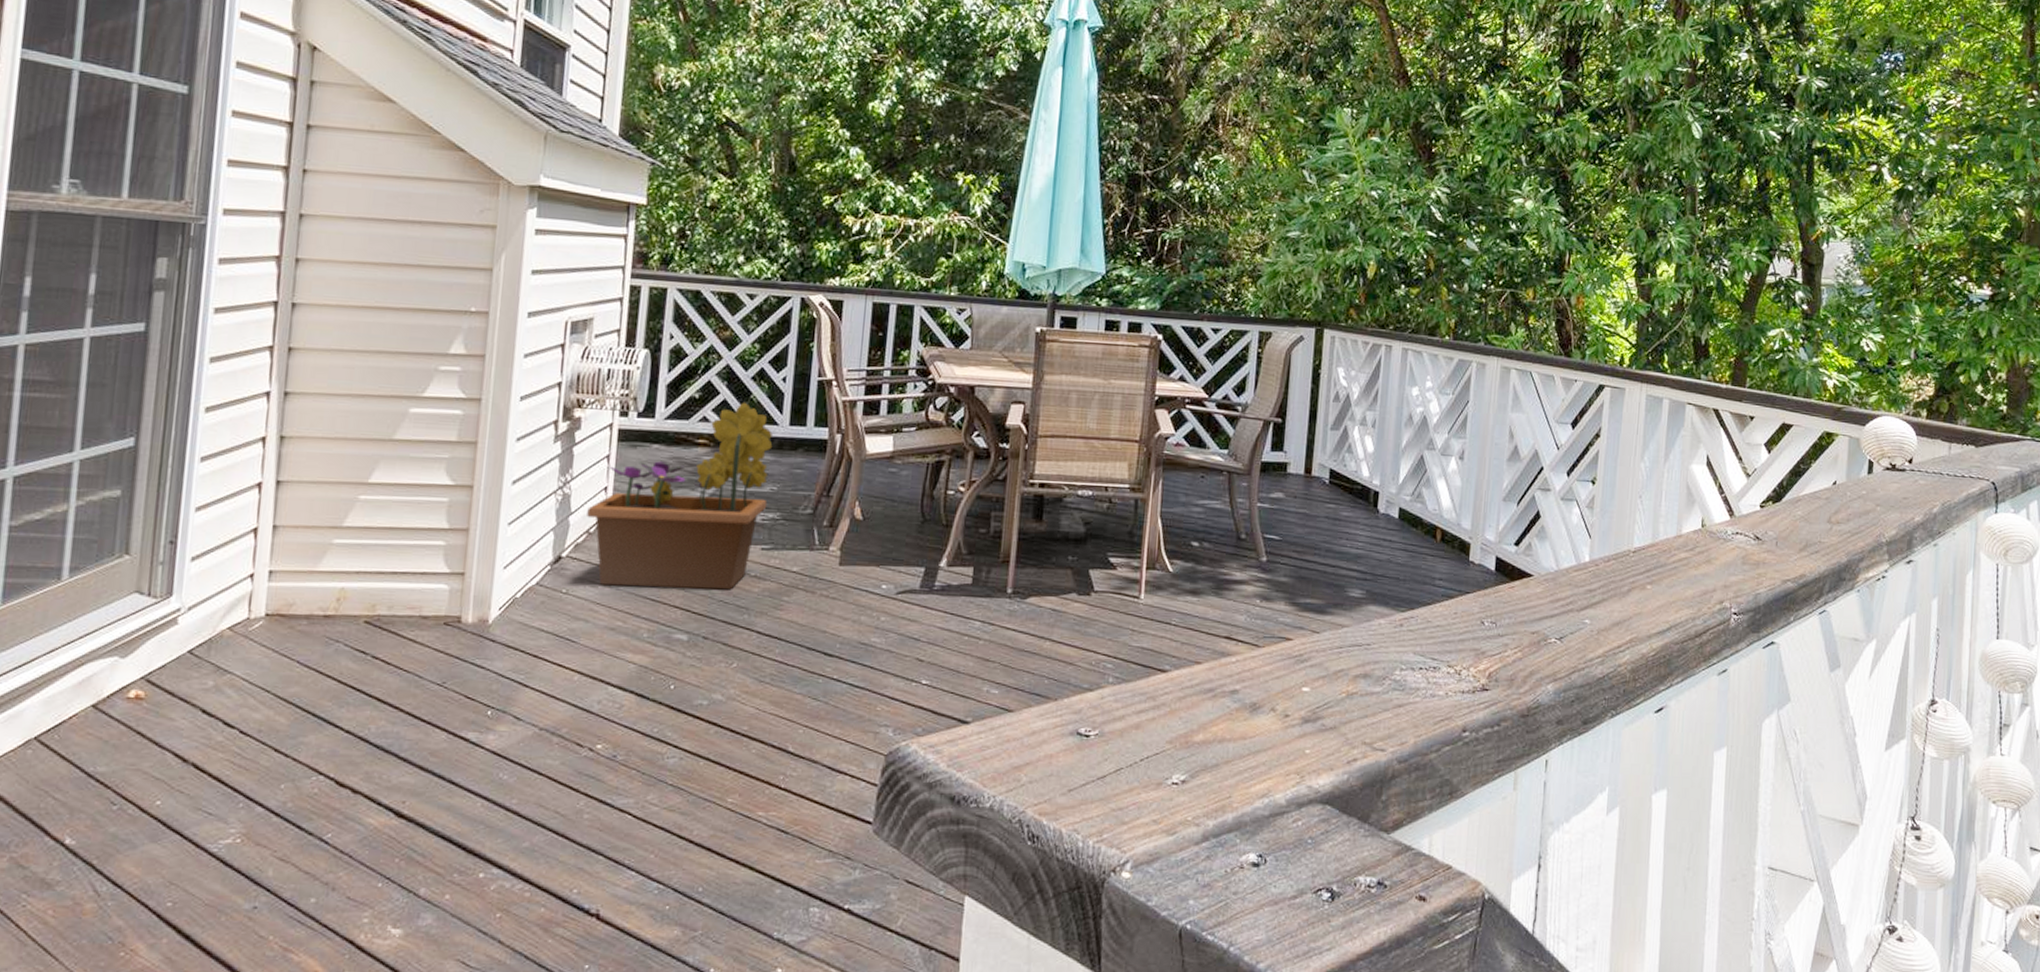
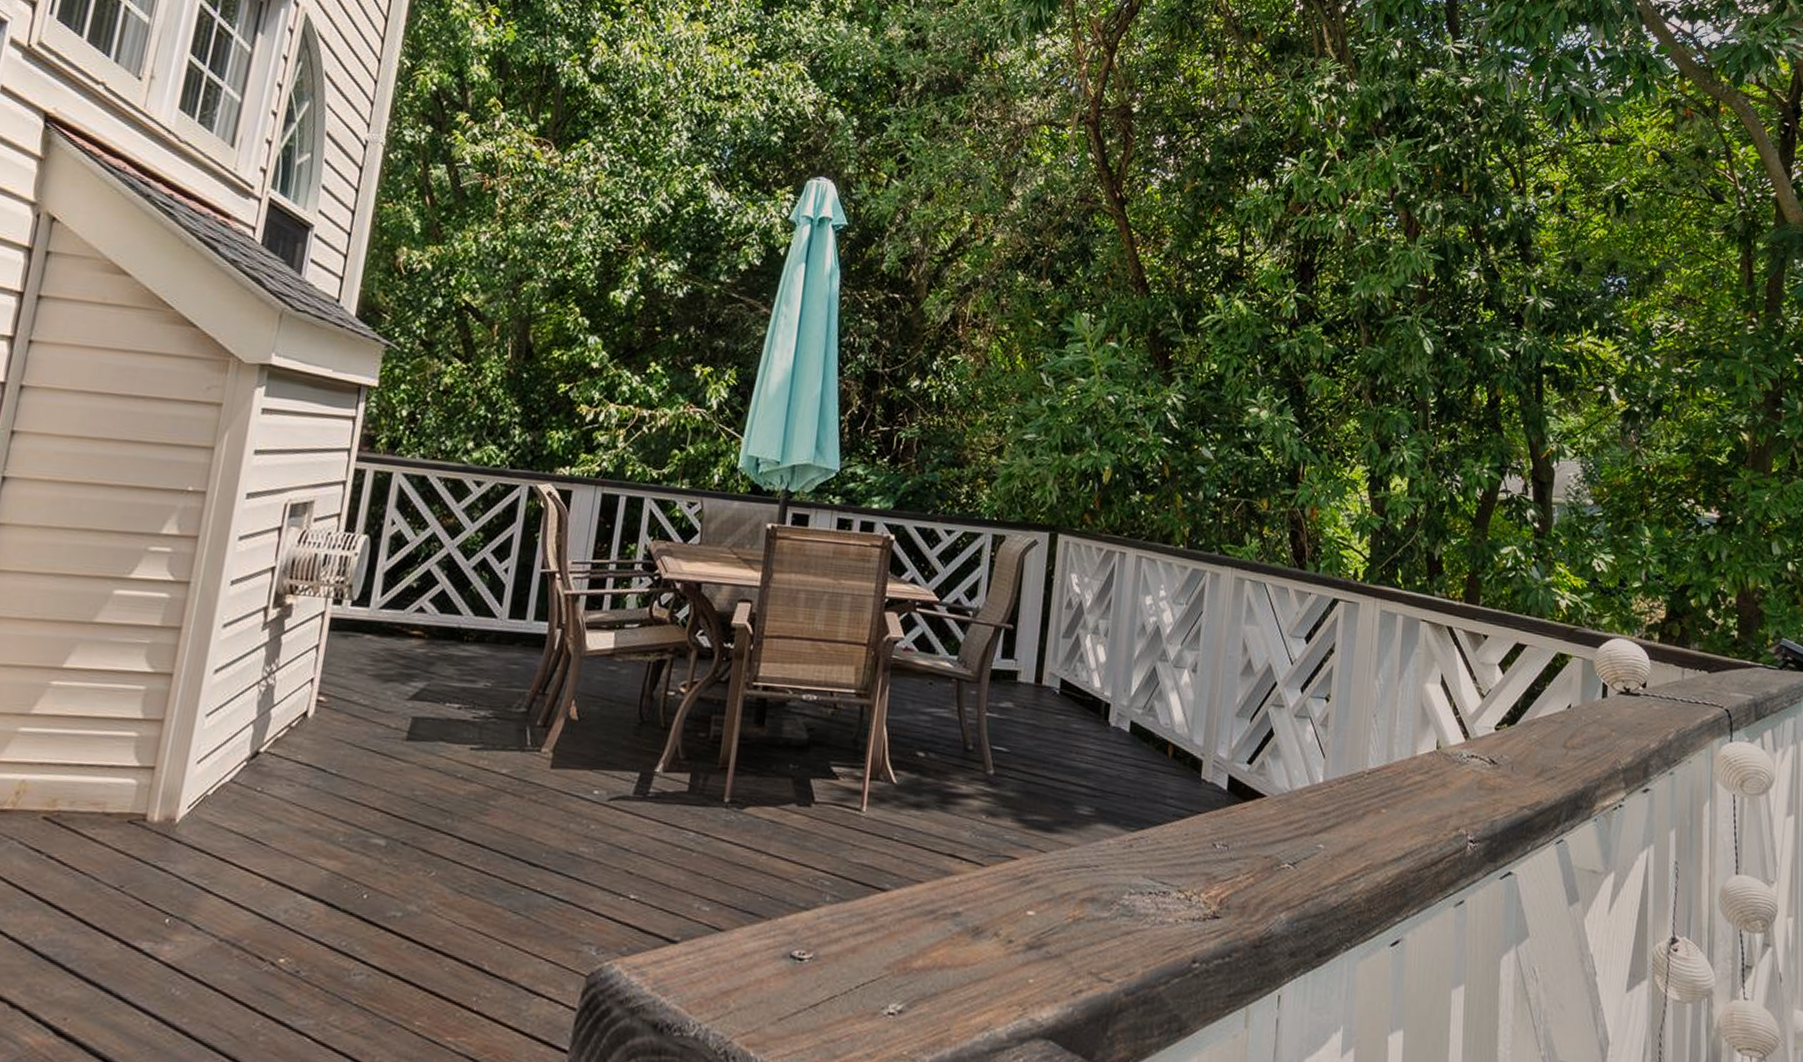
flower planter: present [587,402,774,590] -> none [290,592,492,792]

